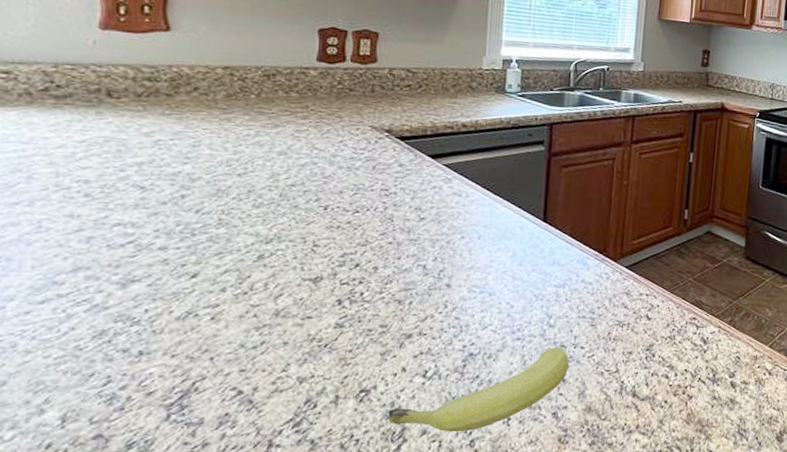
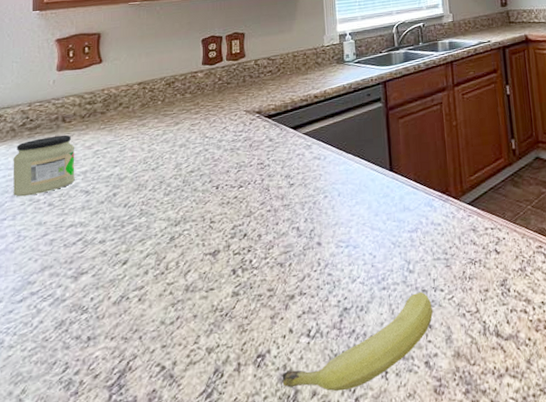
jar: none [29,111,125,181] -> present [13,134,75,197]

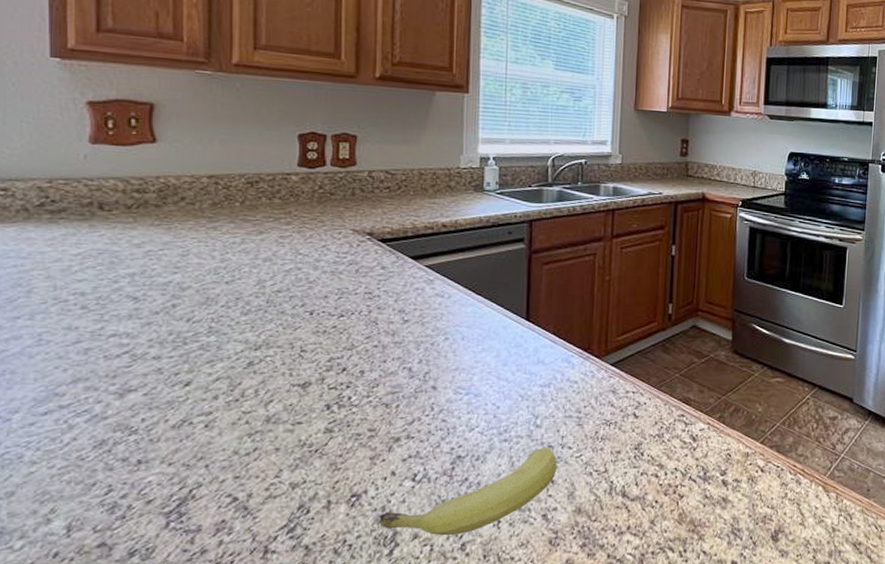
jar: present [13,134,75,197] -> none [27,225,118,294]

